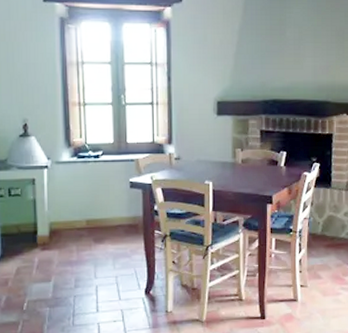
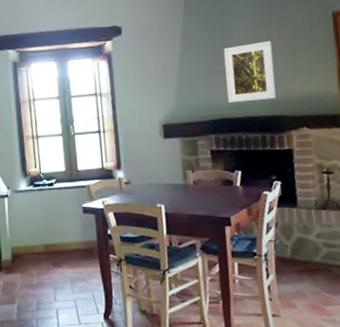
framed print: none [280,27,325,85] -> present [223,40,277,104]

